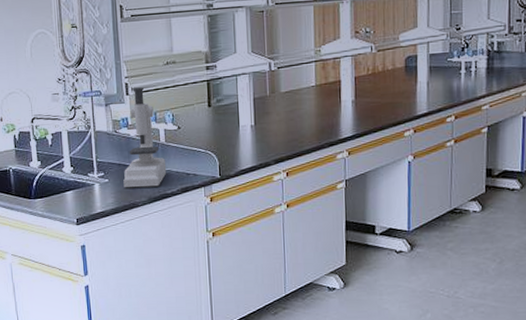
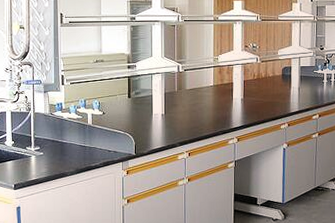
microscope: present [123,87,167,188] -> none [56,79,92,161]

